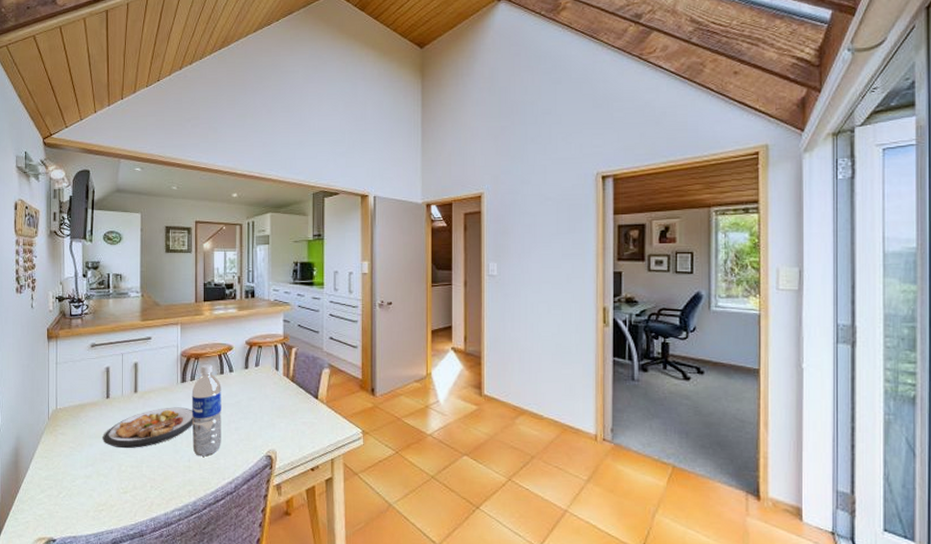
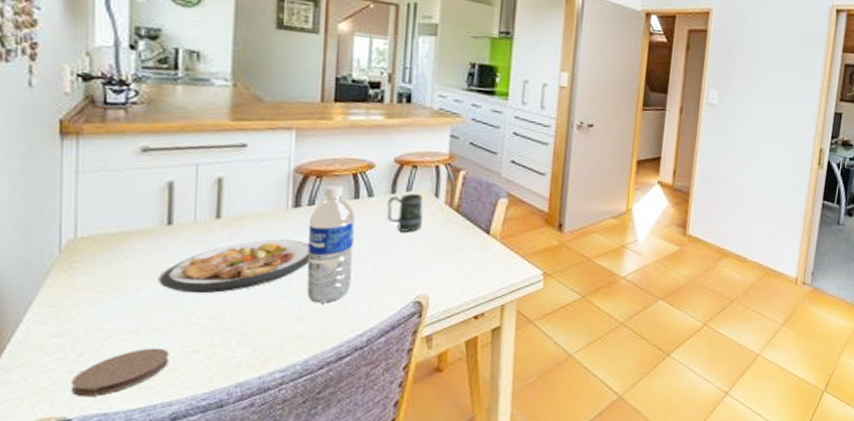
coaster: none [55,488,110,524] -> present [70,348,169,397]
mug: none [243,367,269,399] -> present [386,193,424,232]

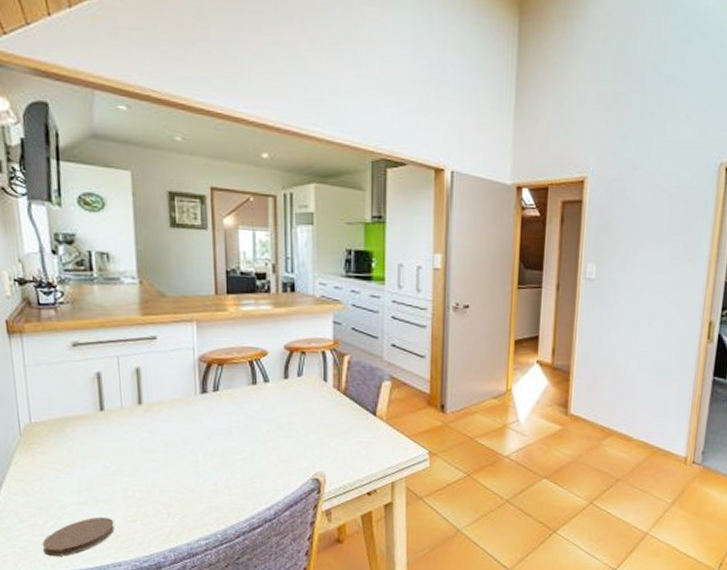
plate: present [159,239,310,294] -> none [98,422,220,471]
water bottle: present [306,185,355,303] -> none [215,372,256,480]
mug: present [386,193,424,232] -> none [281,378,315,415]

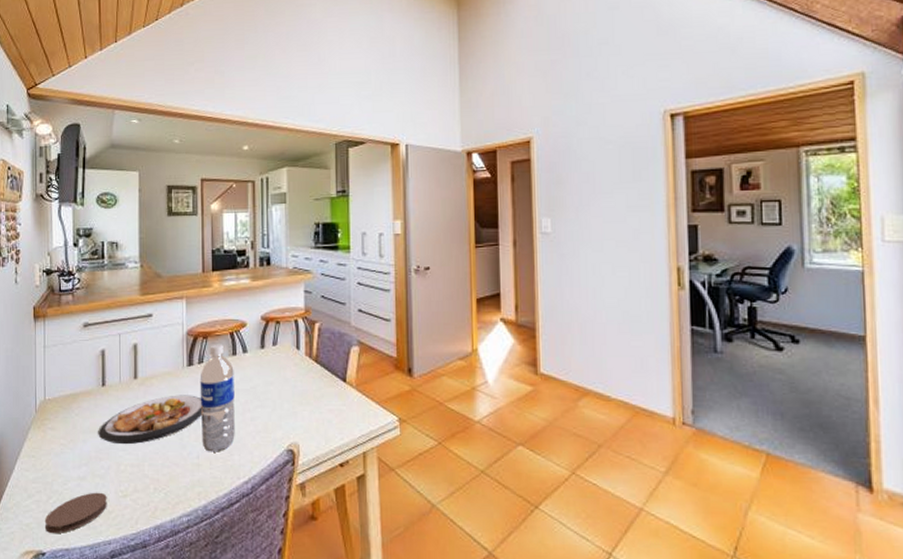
plate: none [98,422,220,471] -> present [98,395,203,445]
water bottle: none [215,372,256,480] -> present [200,344,235,452]

